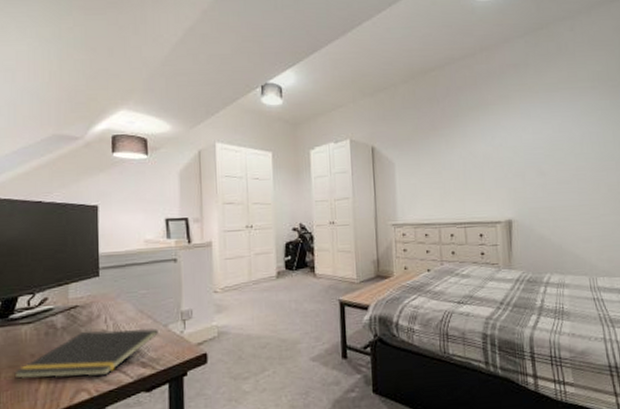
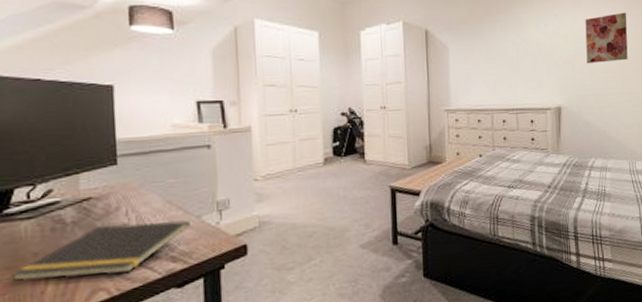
wall art: none [534,121,583,174] -> present [585,12,628,63]

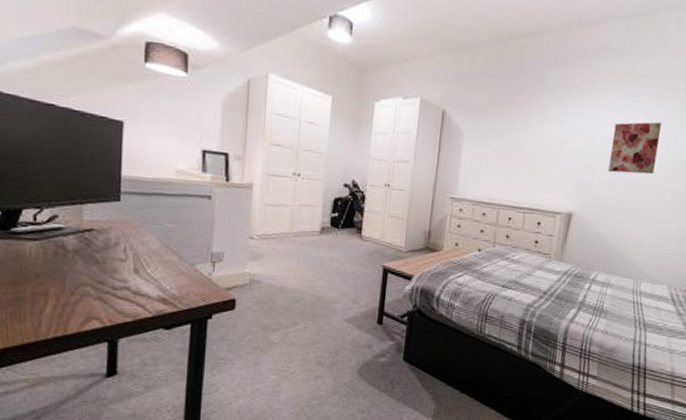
notepad: present [11,220,190,282] -> none [14,258,184,306]

